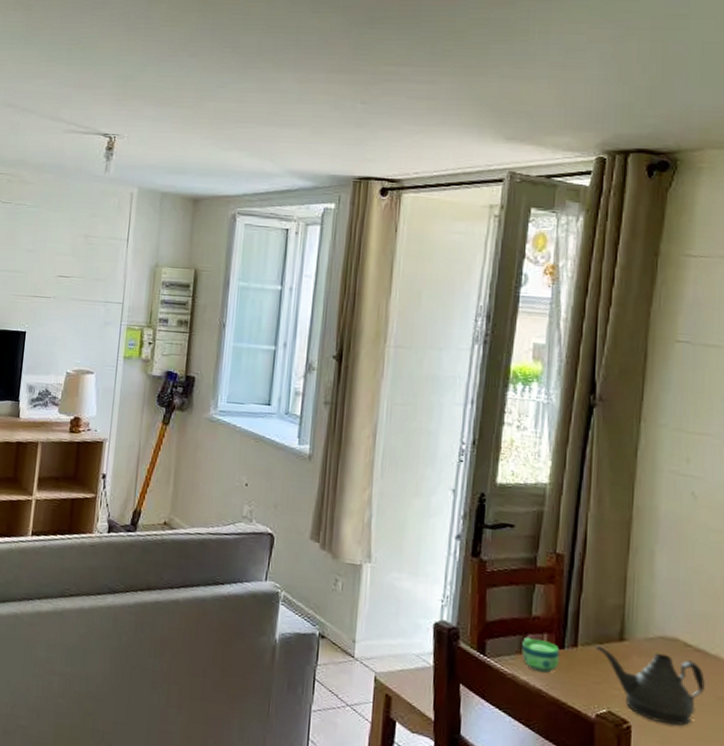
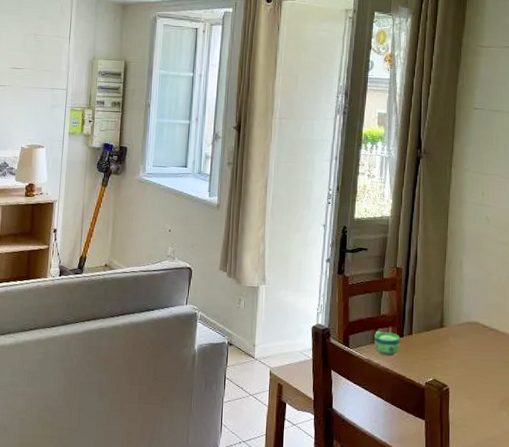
teapot: present [595,645,705,726] -> none [424,332,497,385]

